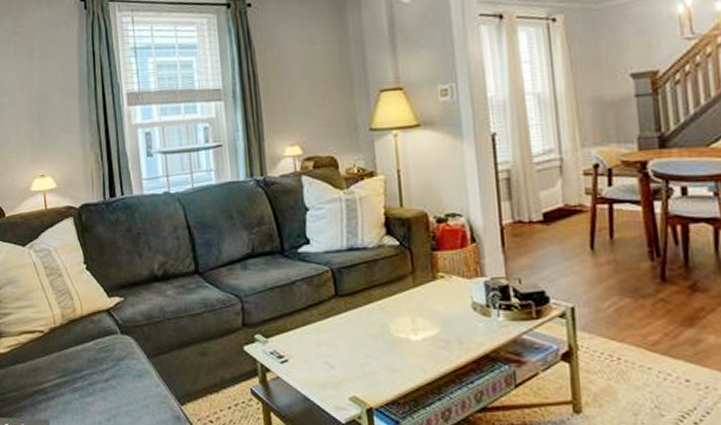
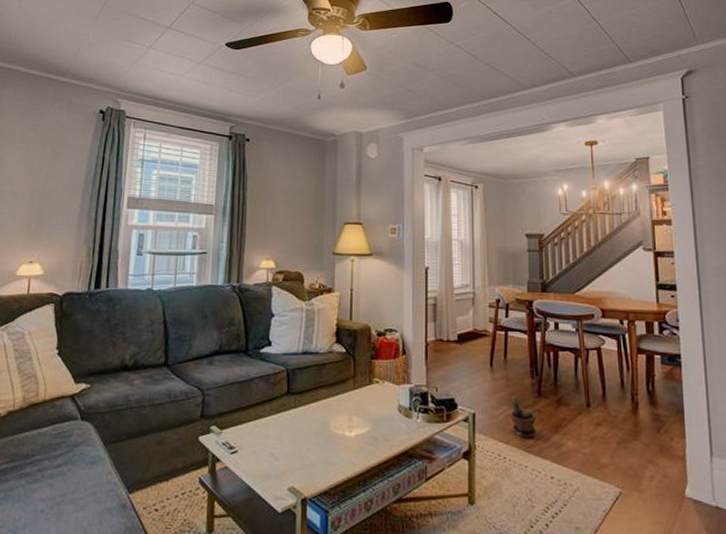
potted plant: none [622,283,662,335] -> present [510,396,537,439]

